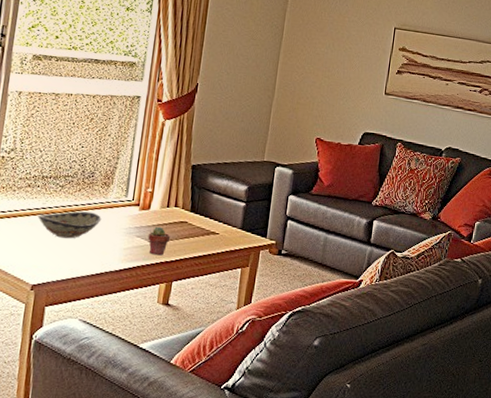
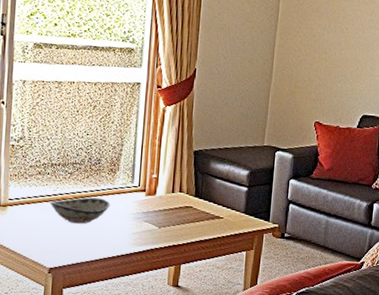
potted succulent: present [148,226,171,256] -> none [155,211,177,240]

